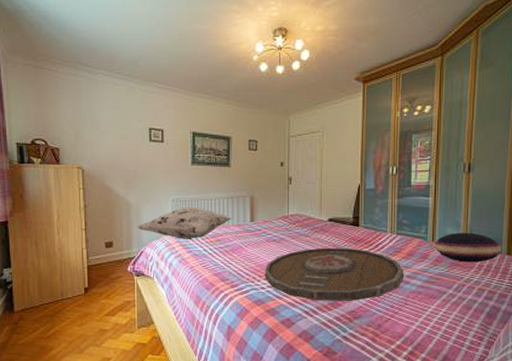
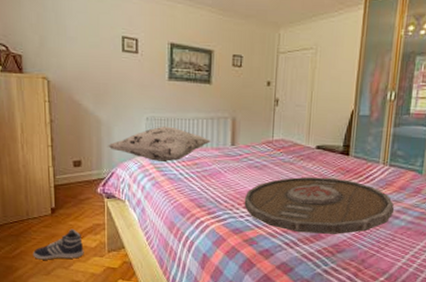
sneaker: none [66,307,115,339] -> present [32,228,84,260]

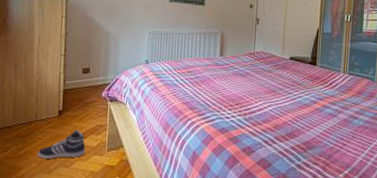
decorative pillow: present [107,126,212,162] -> none [113,39,204,70]
serving tray: present [244,176,395,234] -> none [230,83,354,133]

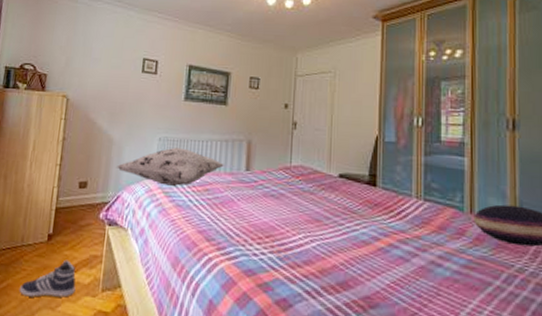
decorative pillow: none [113,39,204,70] -> present [115,147,225,186]

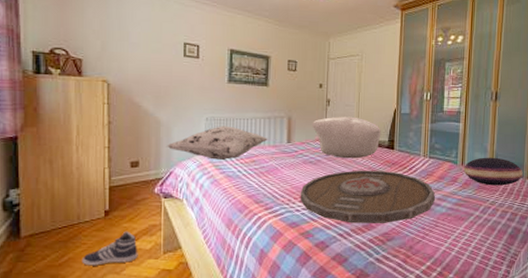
serving tray: none [258,209,436,284] -> present [300,170,436,223]
pillow: none [275,142,359,196] -> present [312,116,381,159]

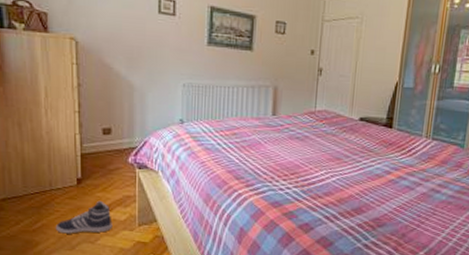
decorative pillow: present [166,126,269,160] -> none [140,93,252,131]
serving tray: present [300,170,436,223] -> none [284,149,436,208]
pillow: present [312,116,381,159] -> none [300,88,379,137]

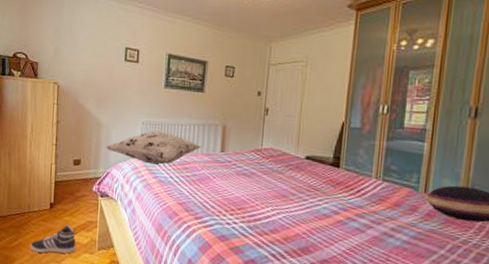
decorative pillow: none [140,93,252,131] -> present [104,130,202,165]

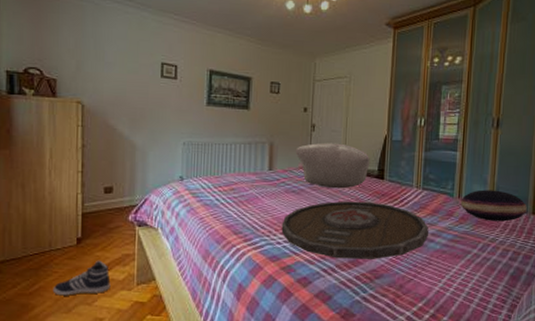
decorative pillow: present [104,130,202,165] -> none [141,151,249,187]
serving tray: none [231,186,389,250] -> present [281,201,429,259]
pillow: none [247,127,325,175] -> present [295,142,370,189]

